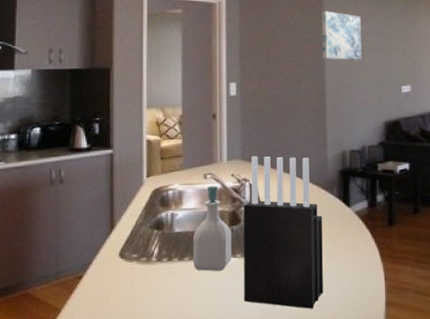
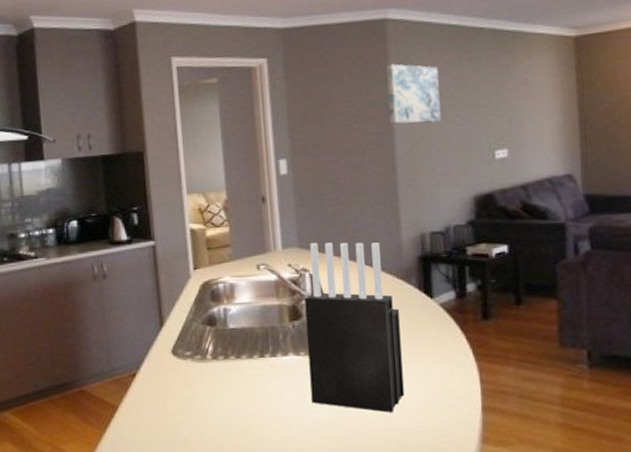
soap bottle: present [192,185,231,271] -> none [249,277,295,370]

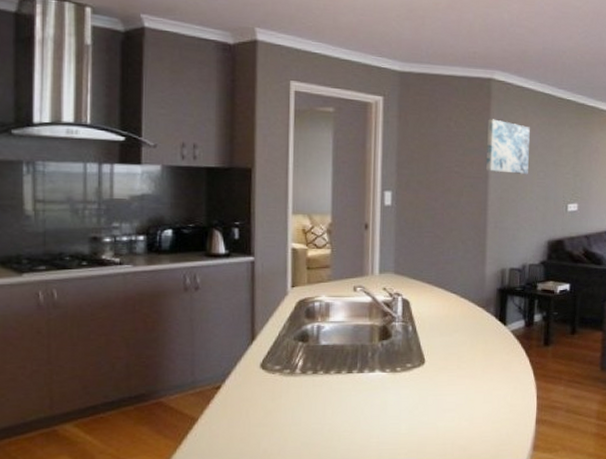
knife block: present [305,242,404,413] -> none [392,270,478,424]

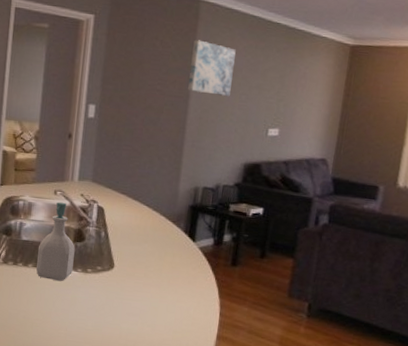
soap bottle: none [339,299,381,385] -> present [35,202,75,281]

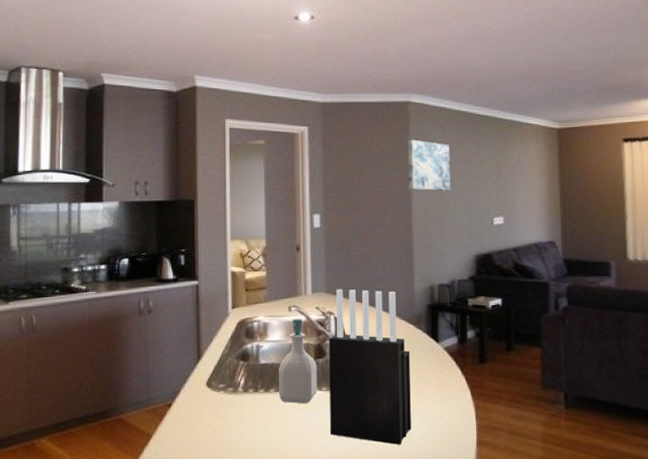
knife block: none [80,179,166,329] -> present [329,289,411,445]

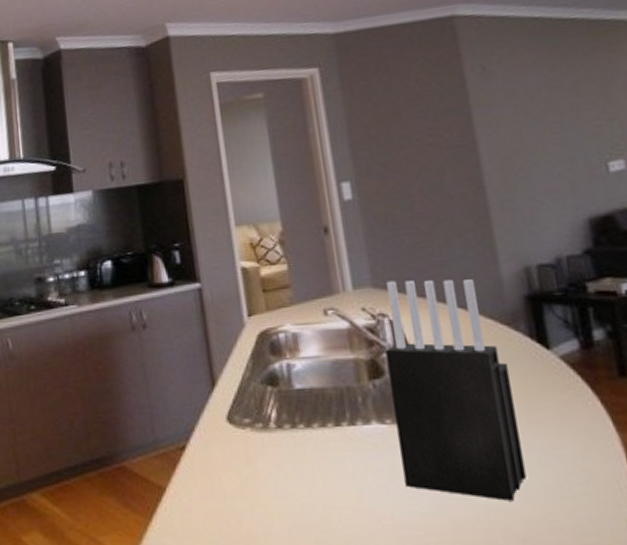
soap bottle: present [278,318,317,403] -> none [320,324,379,443]
wall art: present [408,139,451,191] -> none [460,65,535,136]

